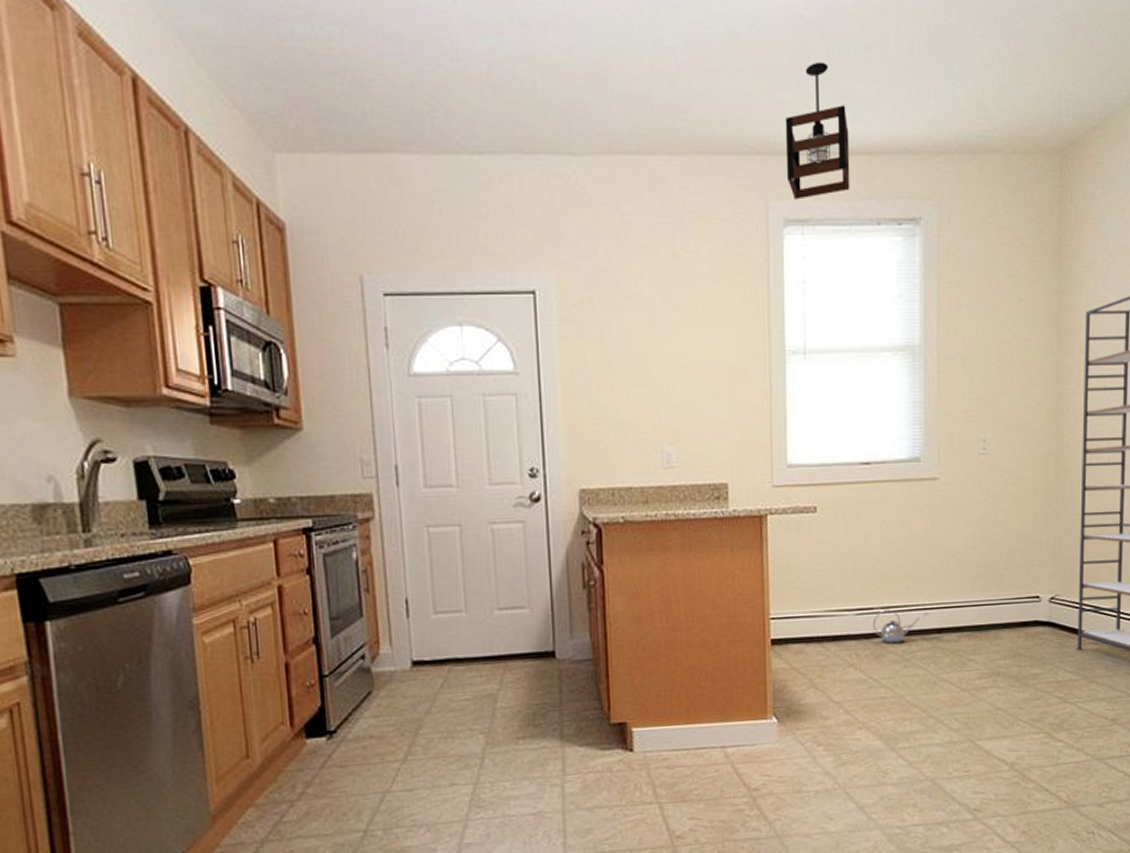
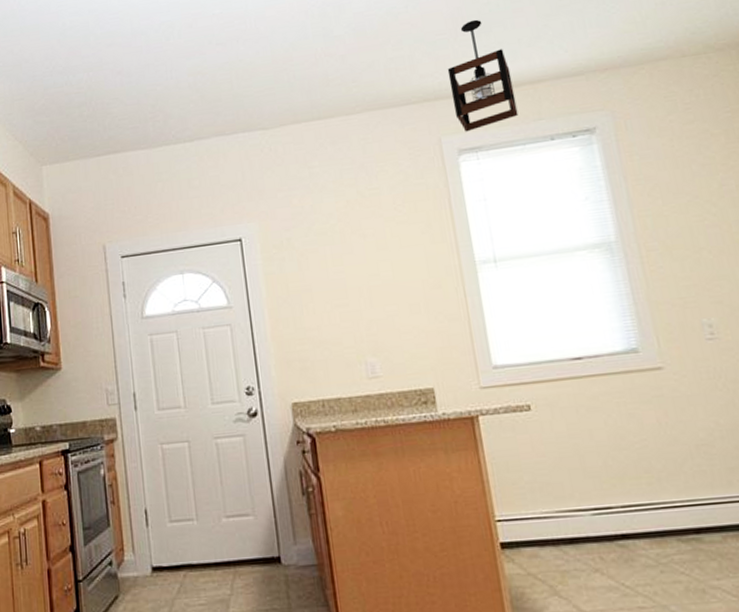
watering can: present [872,609,929,644] -> none [613,507,681,546]

